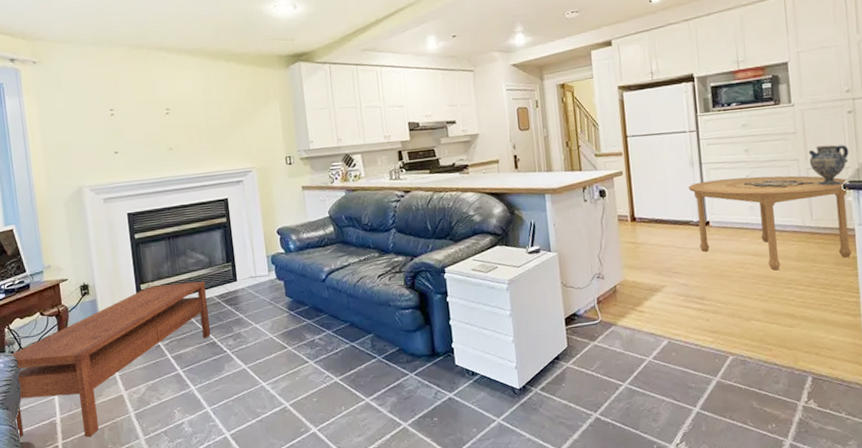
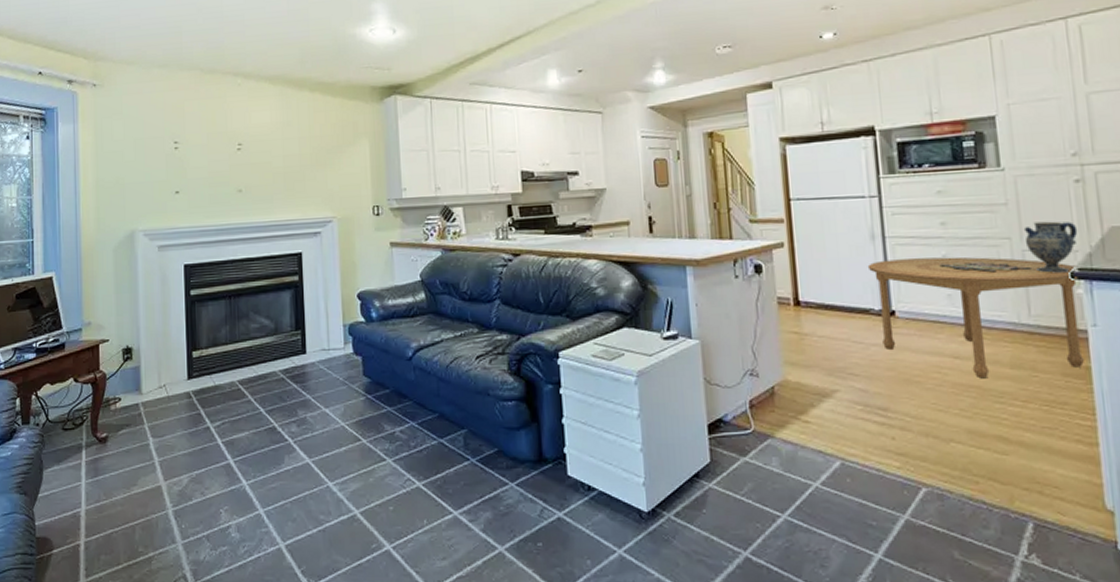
coffee table: present [11,281,211,440] -> none [34,351,271,537]

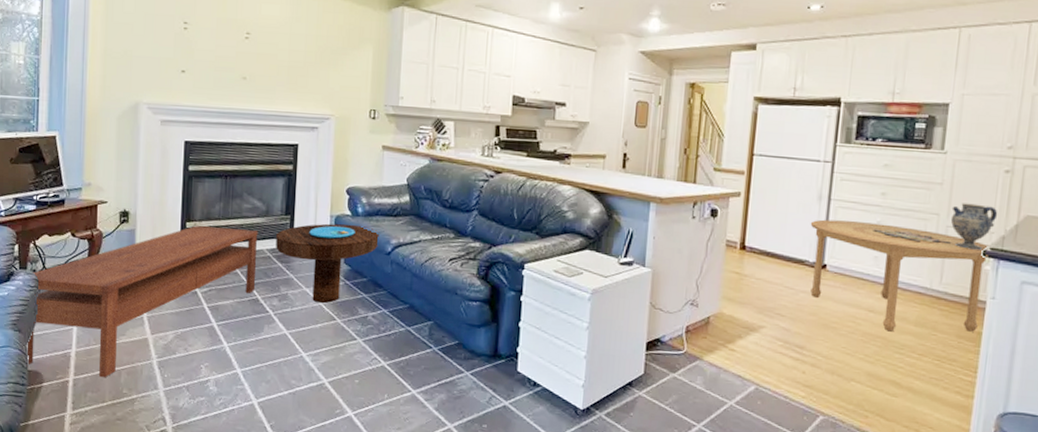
coffee table: none [34,351,271,537] -> present [26,226,258,378]
side table: none [288,332,398,423] -> present [276,223,379,303]

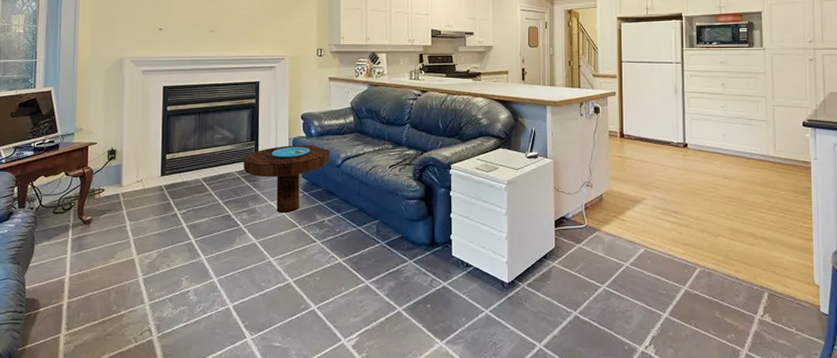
coffee table: present [26,226,258,378] -> none [24,157,228,298]
dining table: present [810,219,990,332] -> none [671,108,807,193]
ceramic jug: present [950,203,998,250] -> none [775,86,809,122]

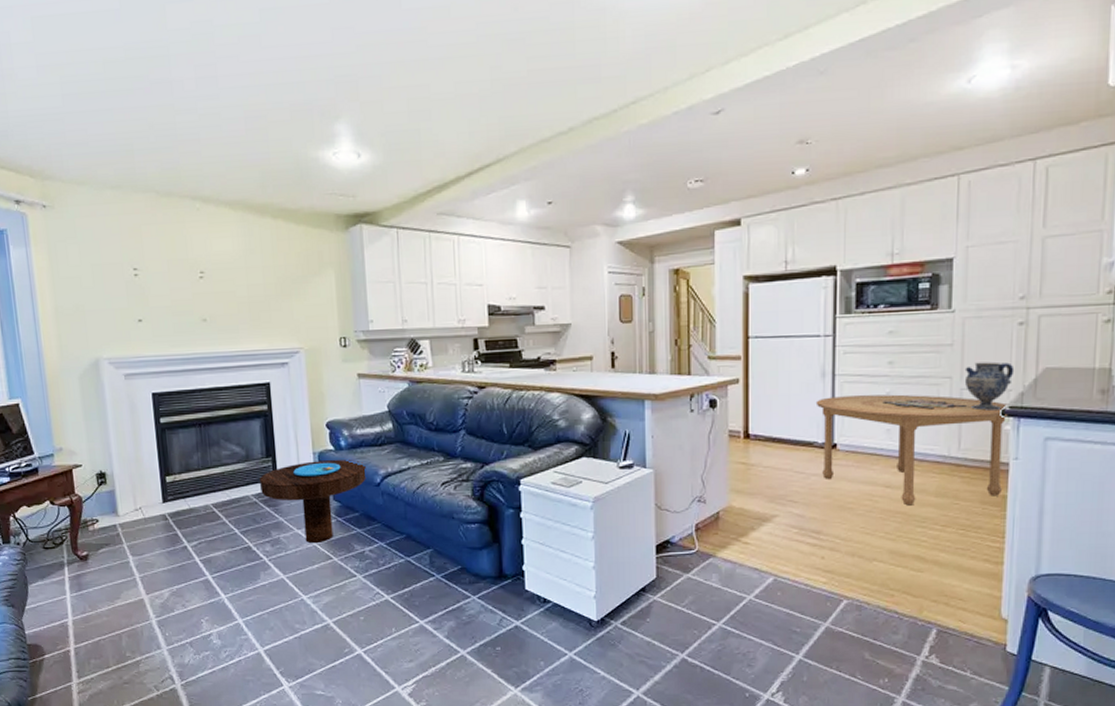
dining table: none [671,108,807,193] -> present [815,394,1008,506]
ceramic jug: none [775,86,809,122] -> present [964,361,1015,411]

